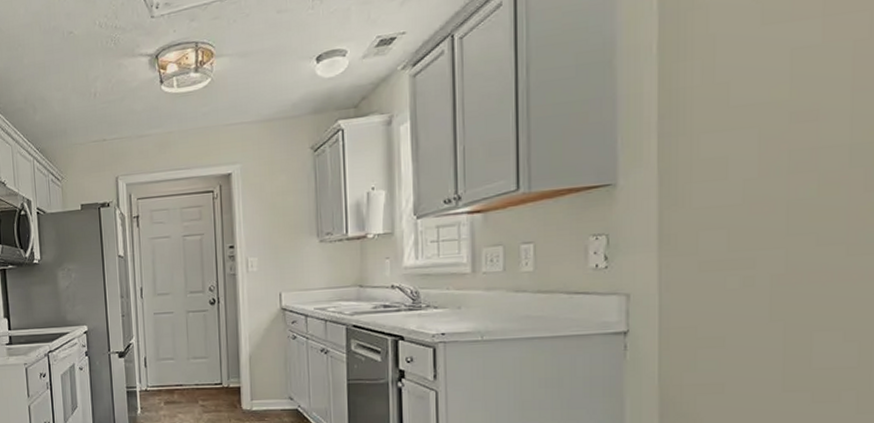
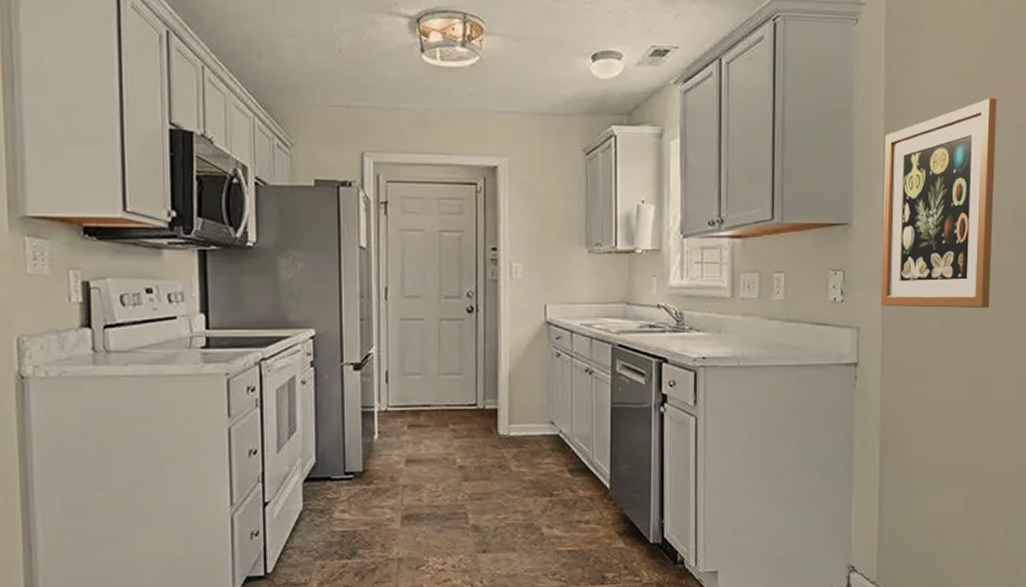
wall art: none [656,13,822,270] -> present [880,97,997,308]

